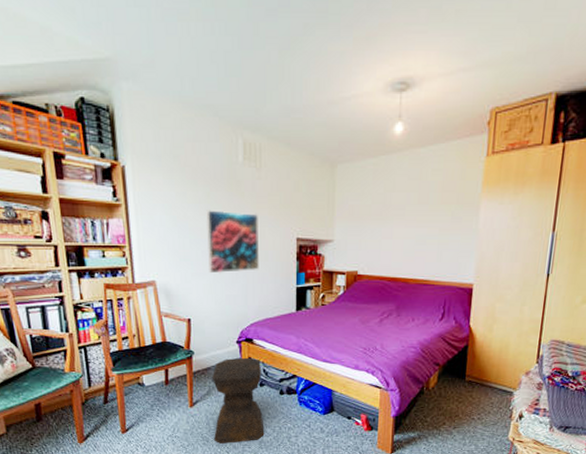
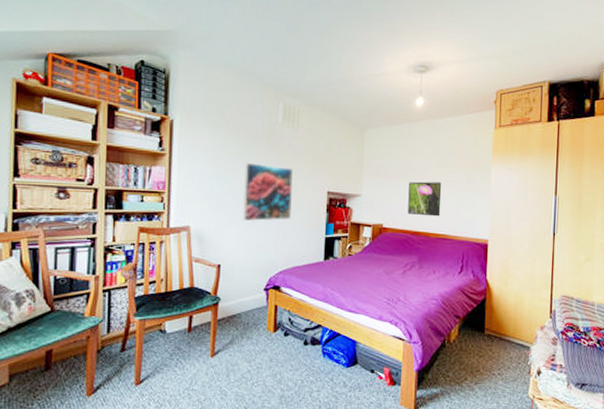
stool: present [212,357,265,445] -> none [232,305,288,399]
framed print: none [385,222,423,261] -> present [408,181,442,217]

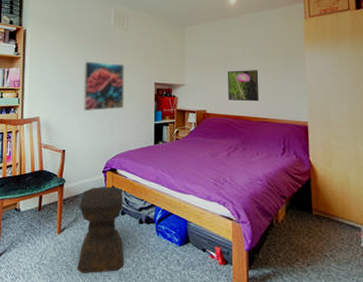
stool: none [232,305,288,399] -> present [76,186,124,275]

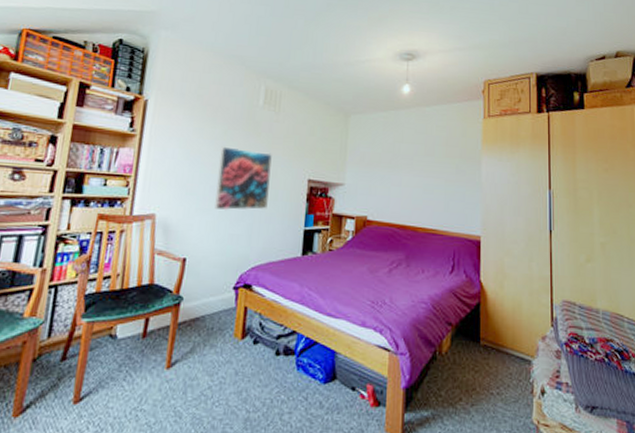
stool: present [76,186,124,275] -> none [187,307,258,423]
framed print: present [228,70,259,102] -> none [394,171,430,210]

